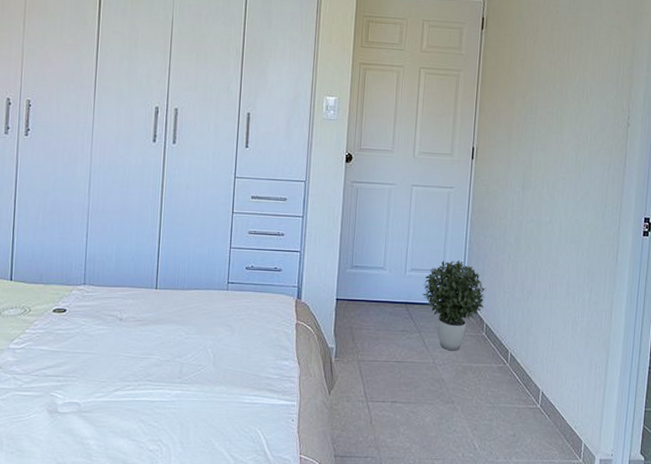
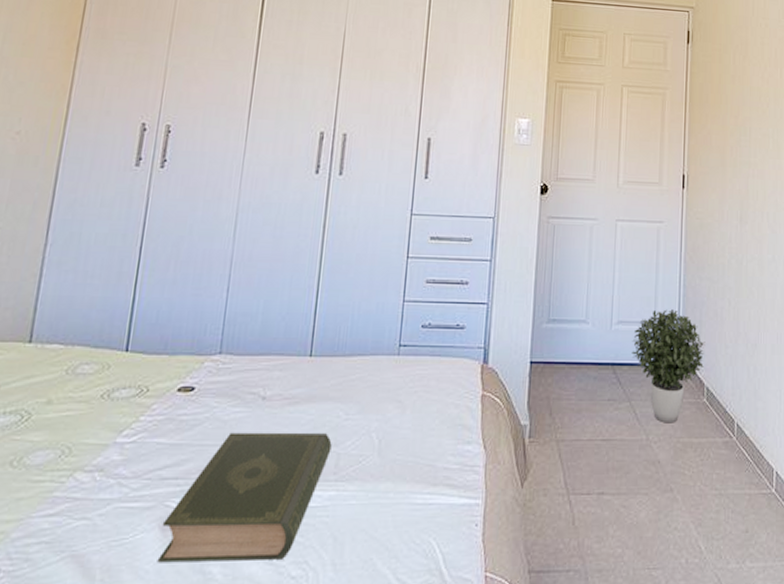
book: none [47,344,176,437] -> present [157,432,332,562]

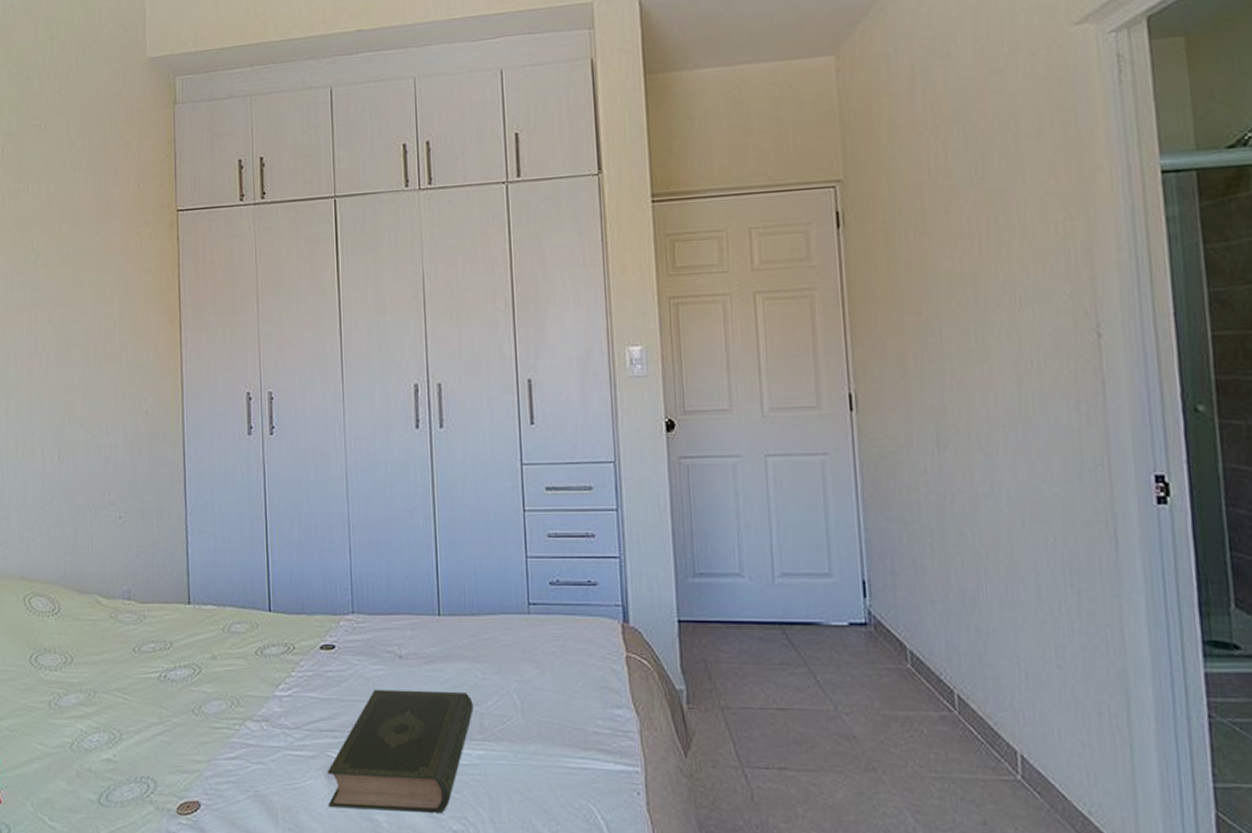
potted plant: present [631,309,705,424] -> none [802,558,903,693]

